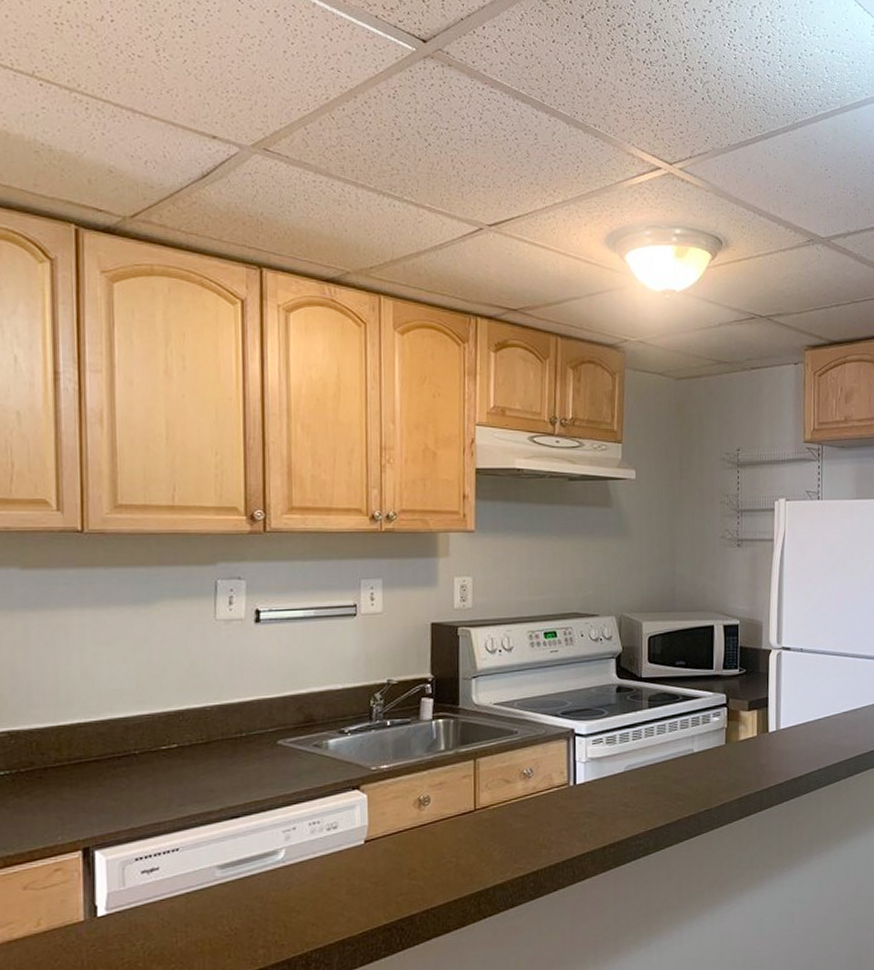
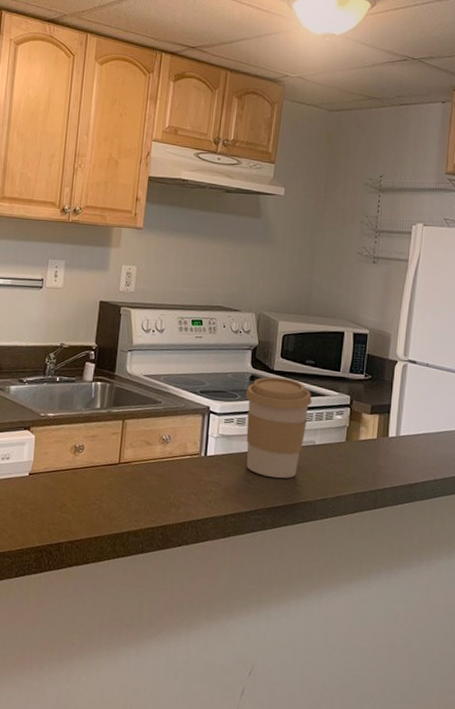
coffee cup: none [613,684,686,796] -> present [245,376,312,479]

